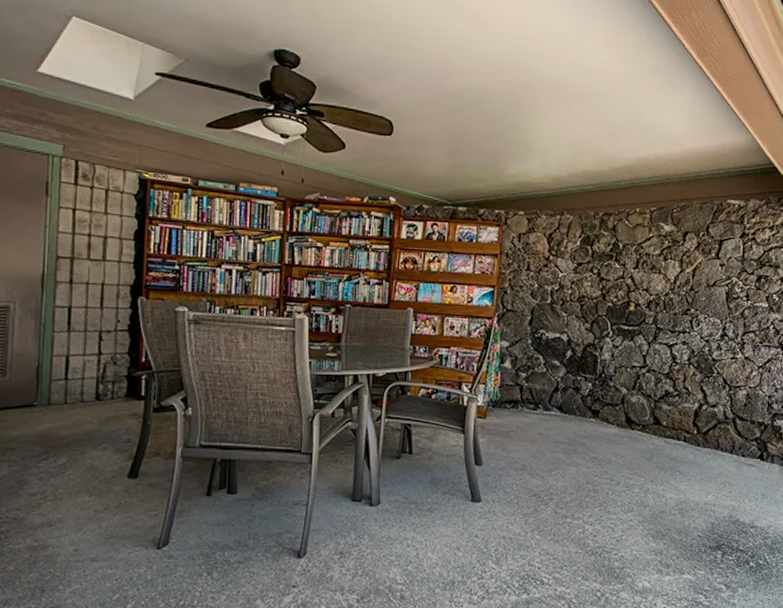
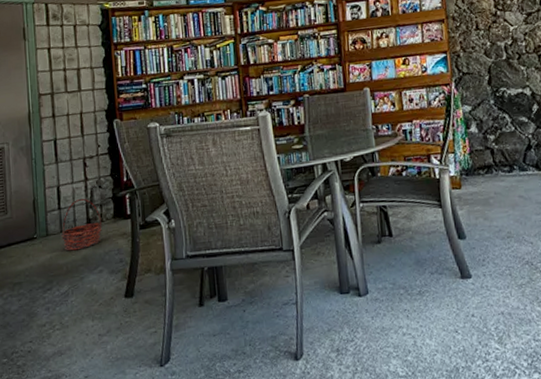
basket: none [65,372,113,424] -> present [61,198,103,251]

